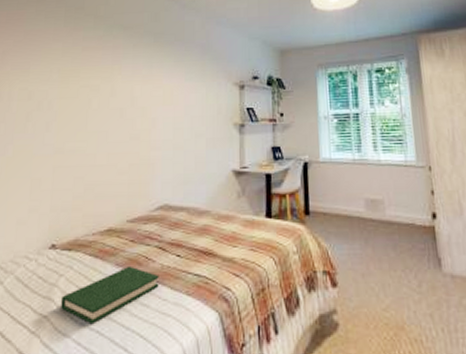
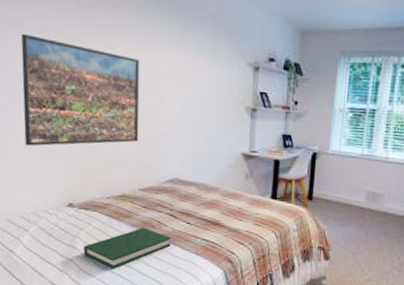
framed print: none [16,77,134,184] -> present [21,33,140,146]

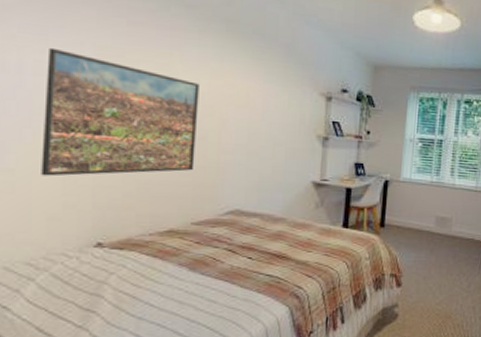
hardback book: present [84,227,171,269] -> none [113,265,228,319]

